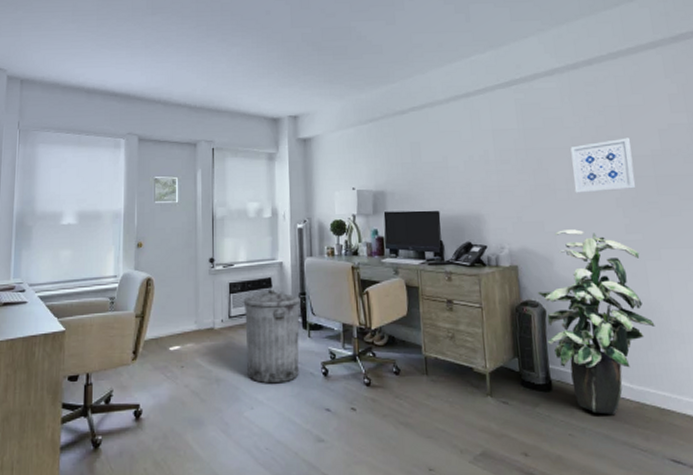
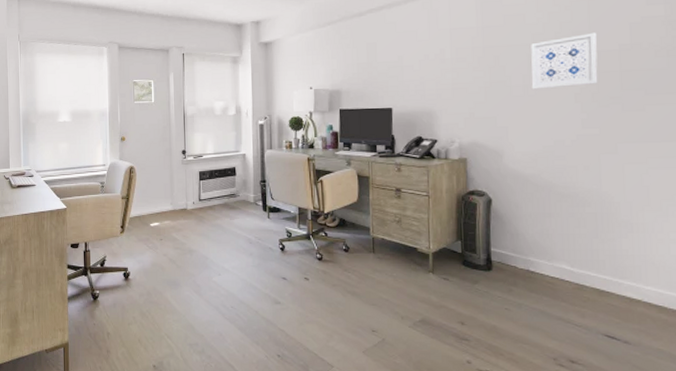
trash can: present [243,290,300,384] -> none [211,177,261,256]
indoor plant: present [537,229,655,415] -> none [484,124,603,293]

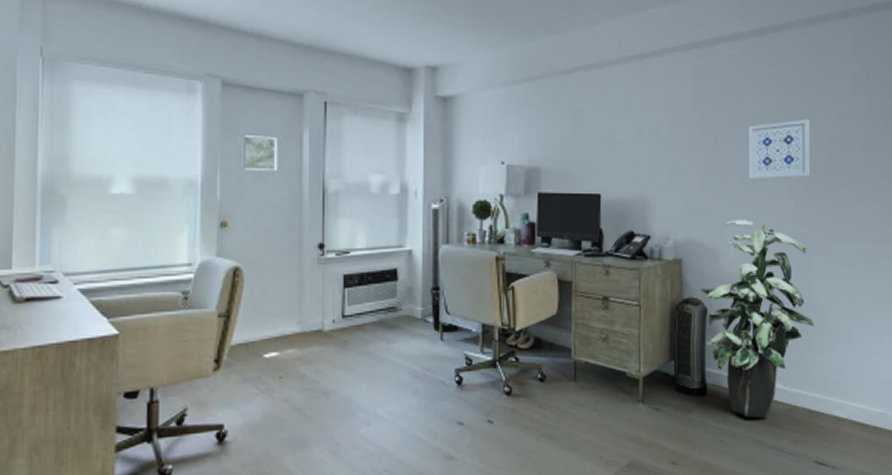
indoor plant: none [484,124,603,293] -> present [700,220,814,419]

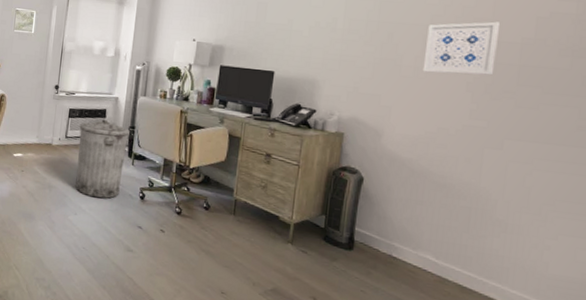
trash can: none [361,283,432,395] -> present [75,119,130,199]
indoor plant: present [700,220,814,419] -> none [358,105,479,283]

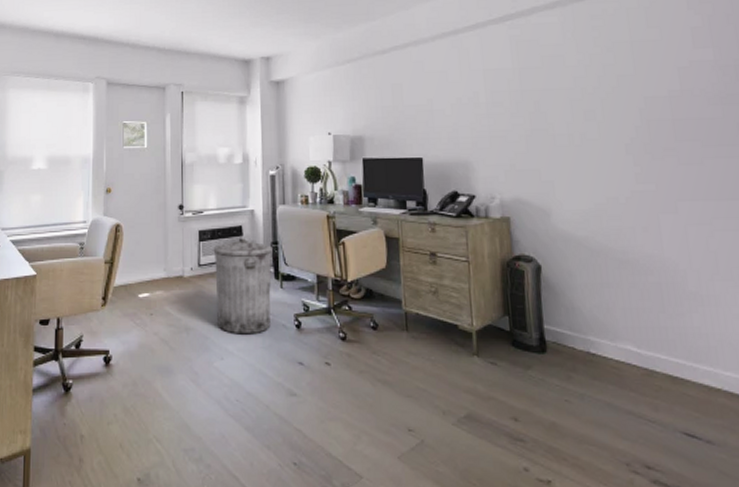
wall art: present [422,21,501,76] -> none [573,77,650,139]

